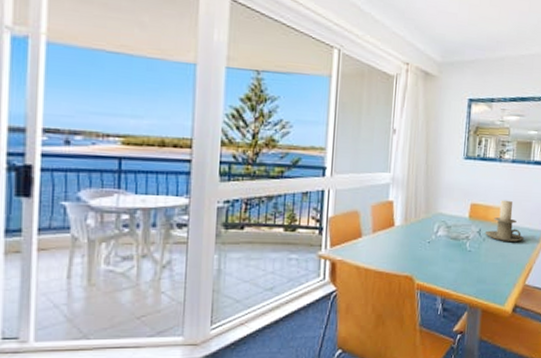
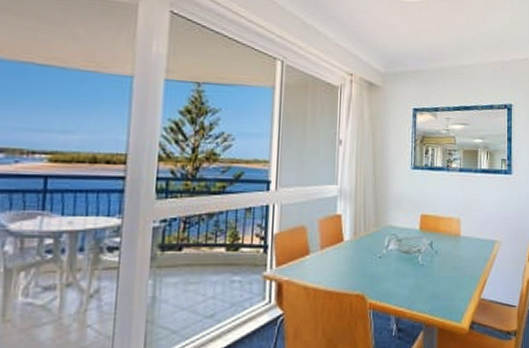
candle holder: present [484,200,525,242] -> none [436,210,477,253]

